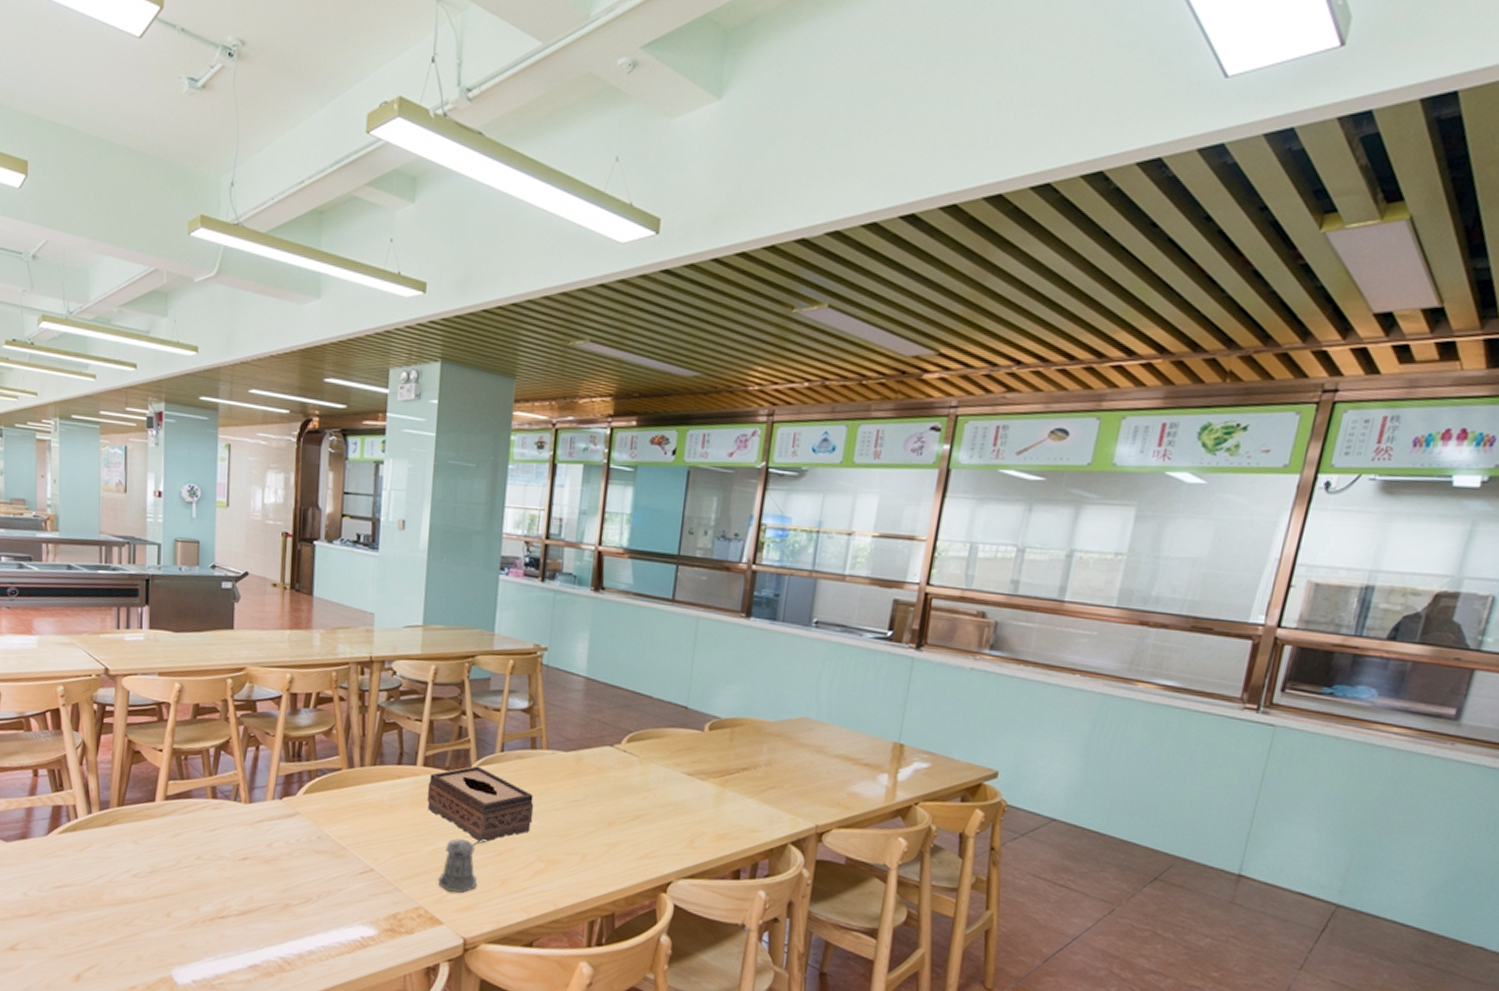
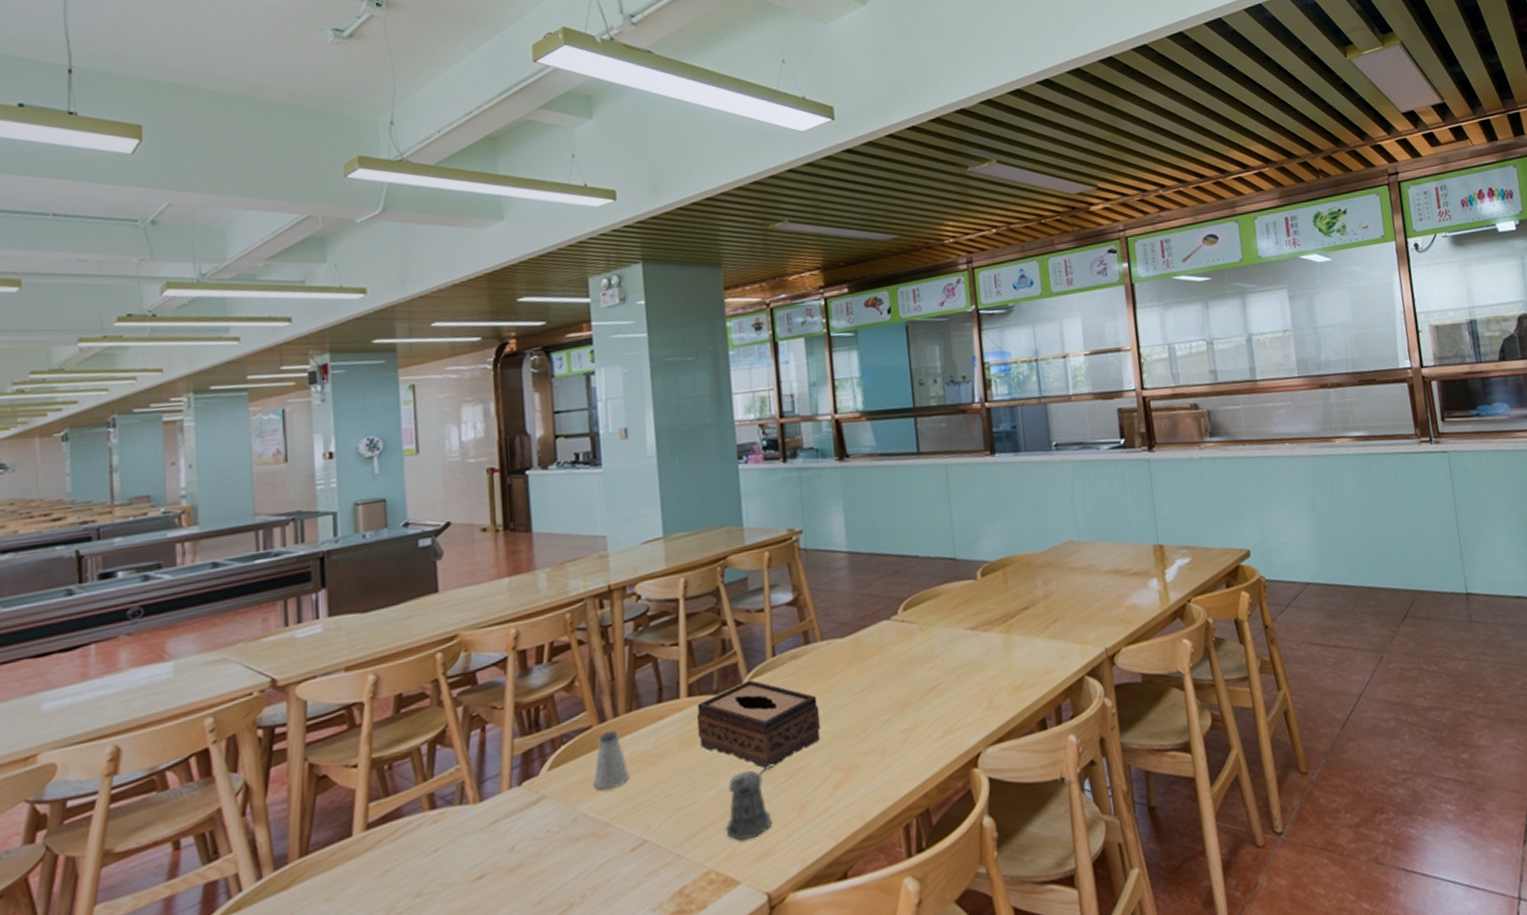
saltshaker: none [337,776,367,822] -> present [593,731,630,790]

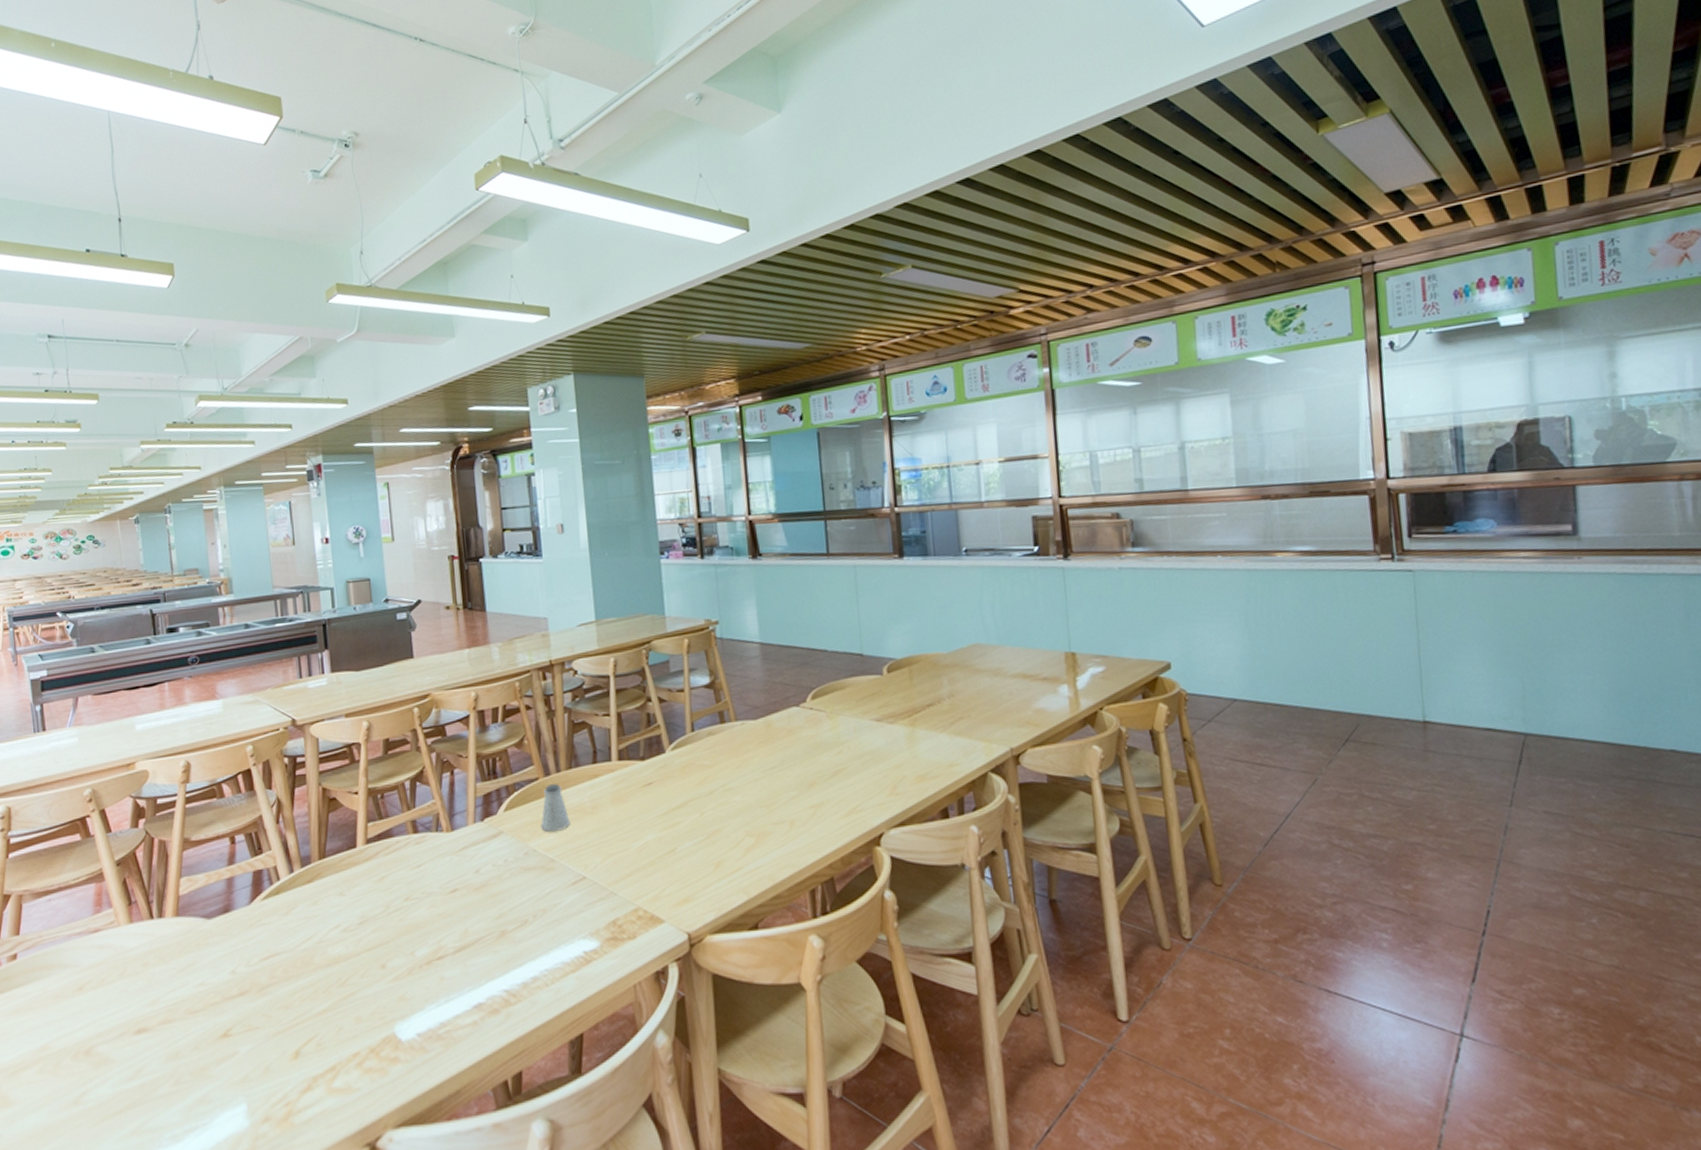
tissue box: present [696,679,821,769] -> none [625,750,735,828]
pepper shaker: present [727,762,774,840] -> none [652,823,694,886]

